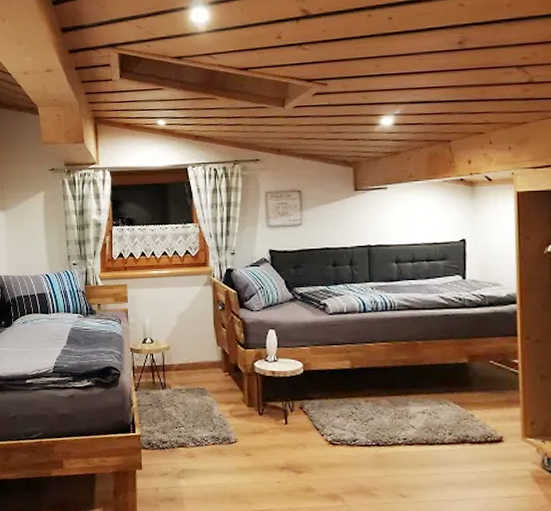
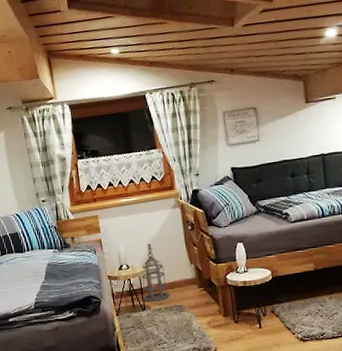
lantern: none [164,318,192,382] -> present [141,243,169,303]

